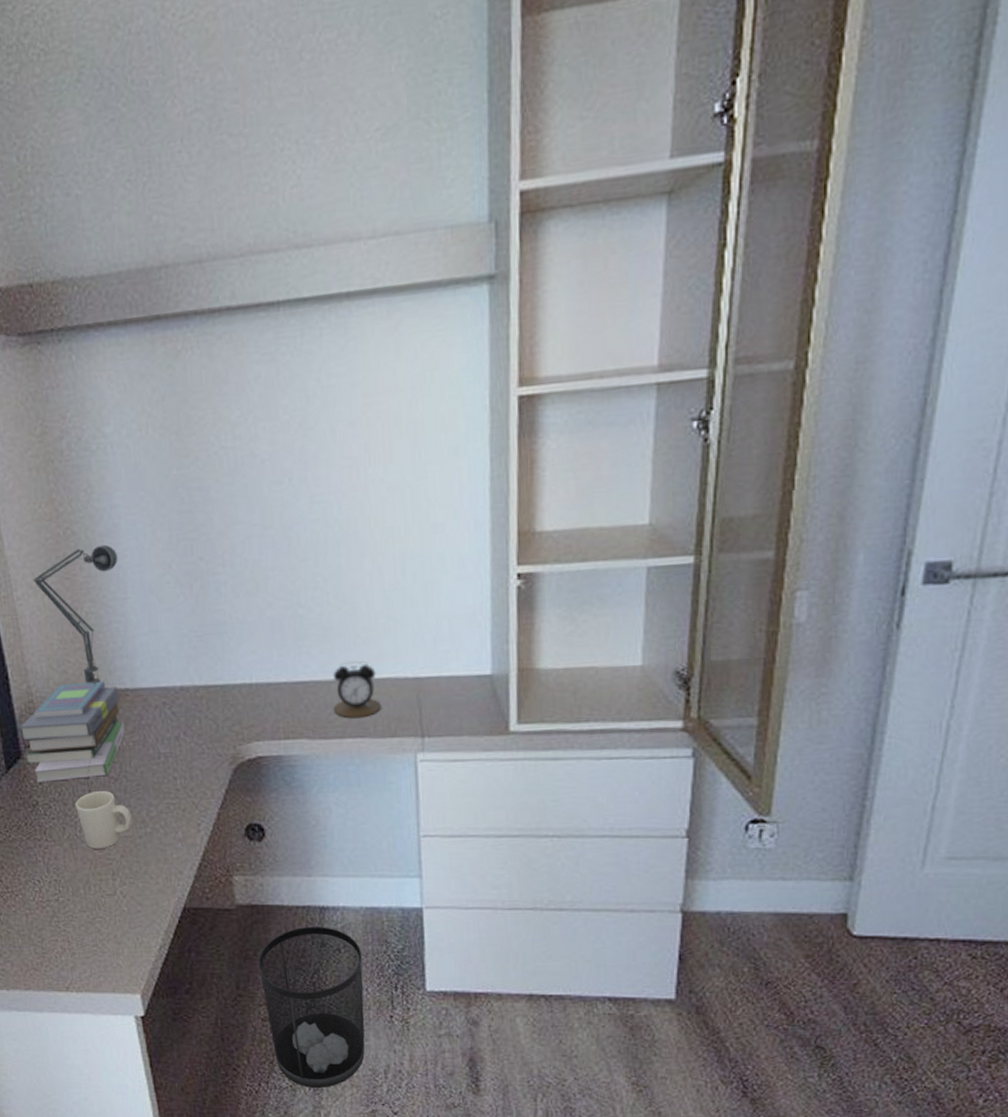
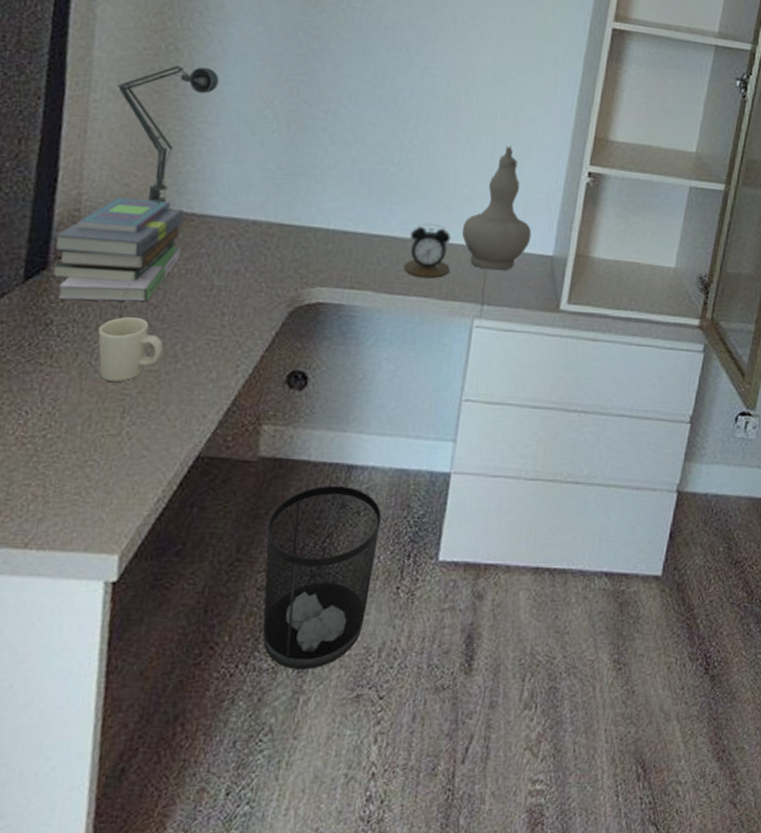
decorative vase: none [385,561,463,700] -> present [461,145,532,271]

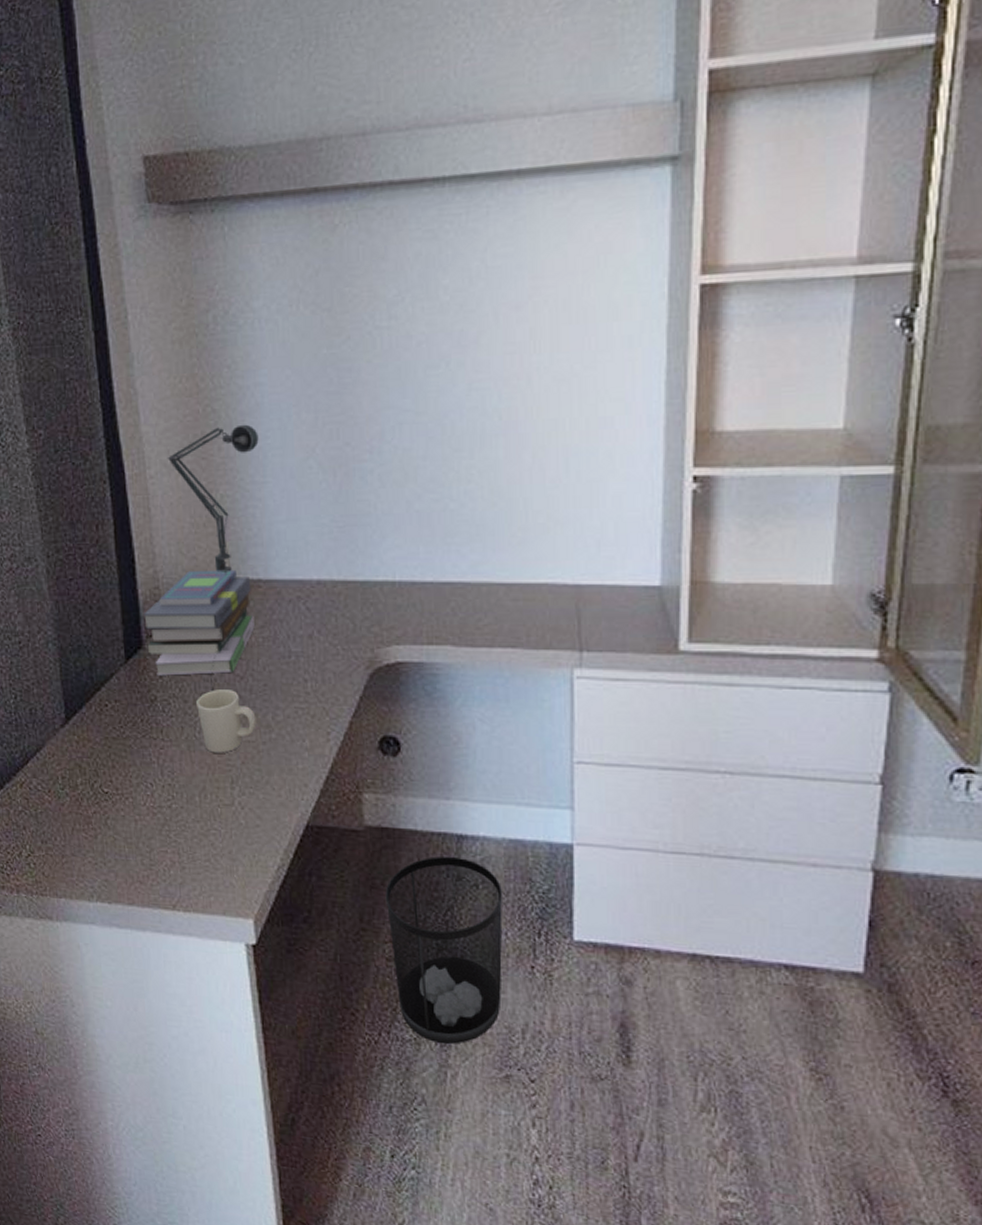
alarm clock: present [404,223,451,278] -> none [483,563,536,626]
decorative vase: present [461,145,532,271] -> none [543,458,630,610]

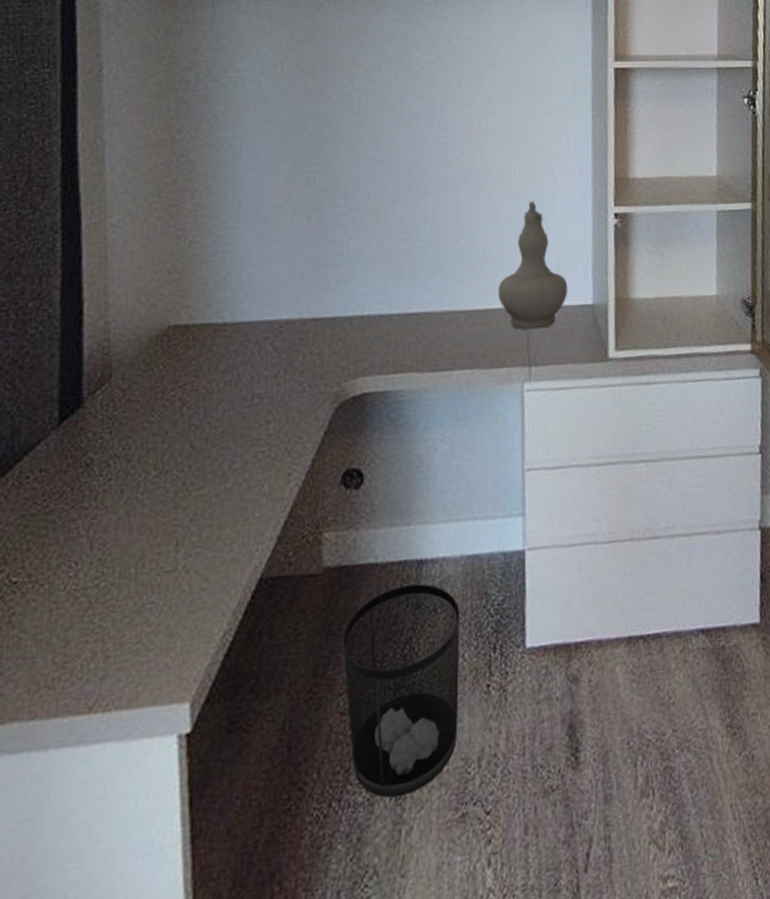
books: present [144,569,255,676] -> none [87,314,216,436]
desk lamp: present [167,424,259,692] -> none [132,173,234,447]
mug: present [196,689,256,753] -> none [142,441,211,514]
decorative vase: none [543,458,630,610] -> present [497,200,568,330]

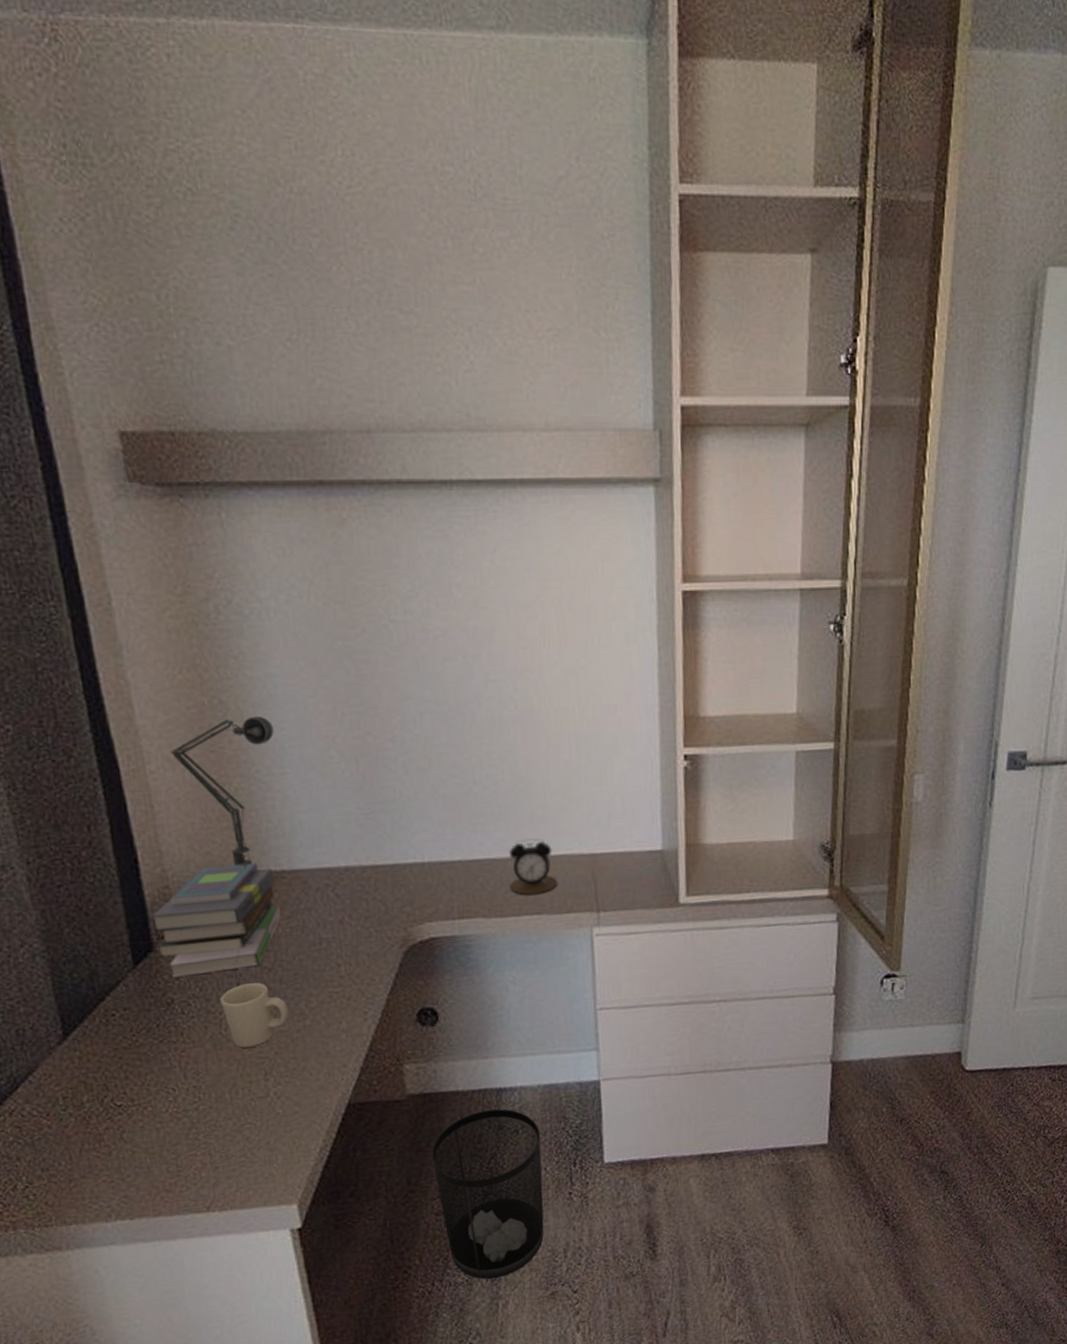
books: none [87,314,216,436] -> present [152,862,281,978]
desk lamp: none [132,173,234,447] -> present [169,715,274,988]
mug: none [142,441,211,514] -> present [220,982,289,1048]
alarm clock: none [445,292,492,350] -> present [508,838,558,896]
decorative vase: present [497,200,568,330] -> none [561,742,636,876]

